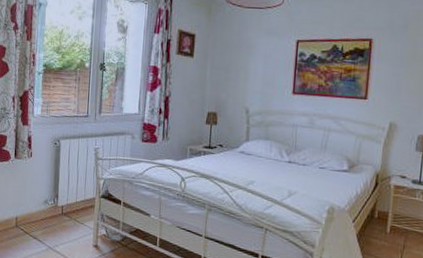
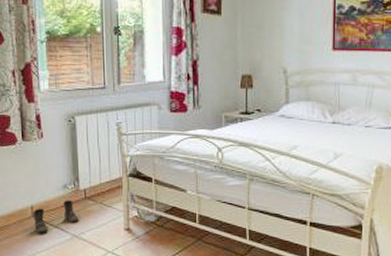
boots: none [16,214,55,243] -> present [33,200,79,234]

